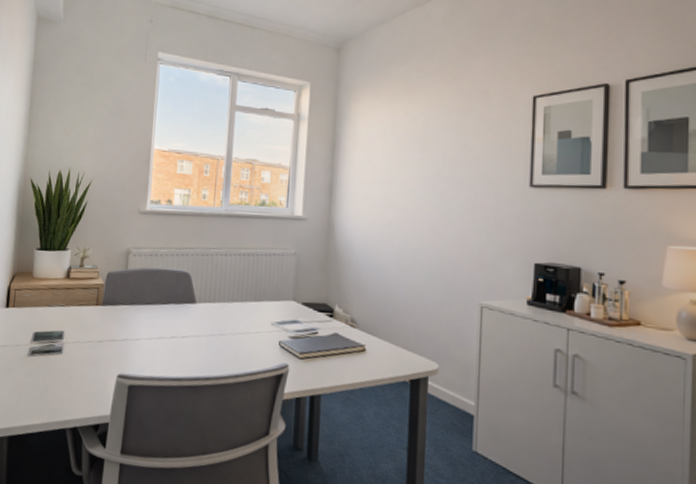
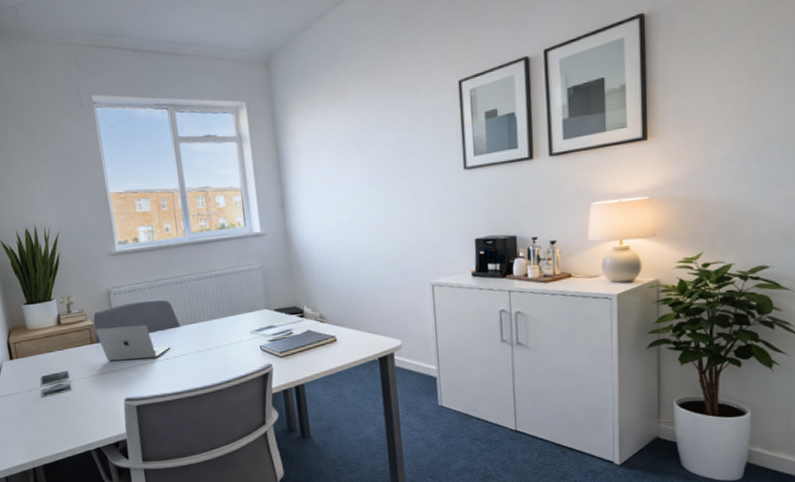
laptop: none [104,290,181,334] -> present [95,324,171,361]

